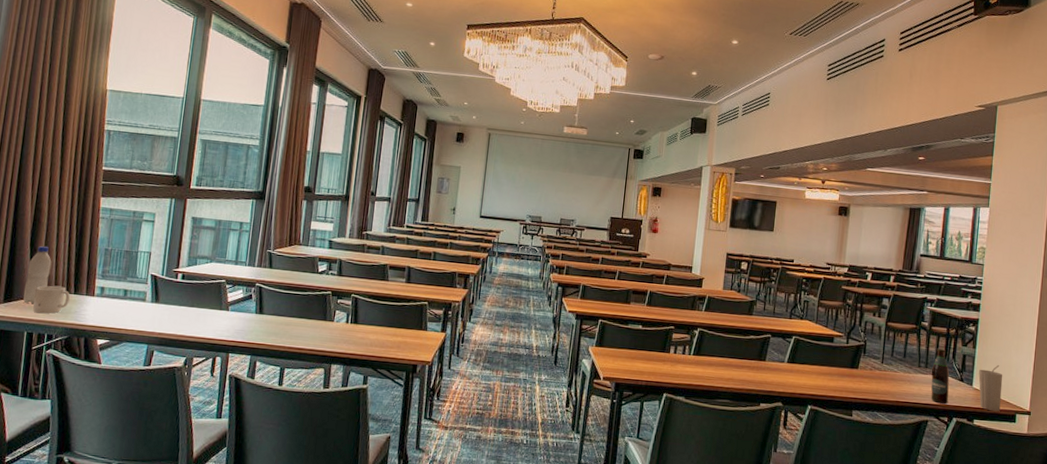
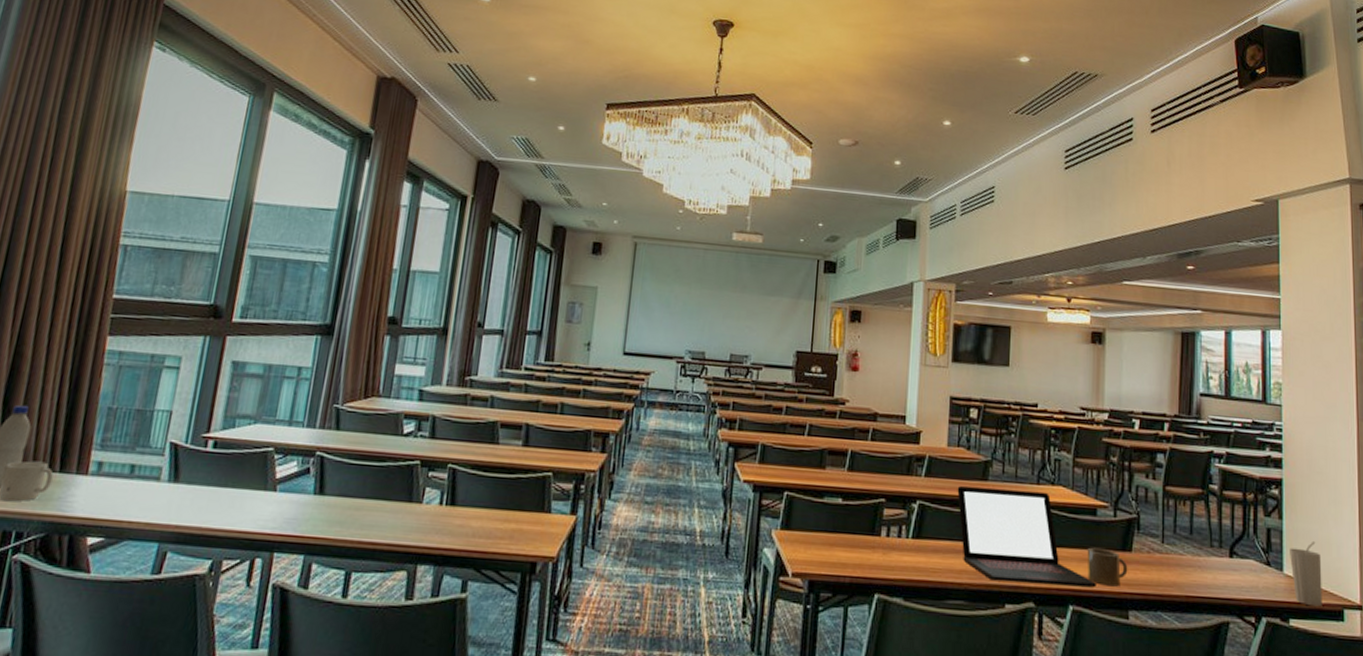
laptop: none [728,319,830,394] -> present [957,486,1096,588]
mug: none [823,365,855,393] -> present [1087,547,1128,587]
bottle: present [930,348,950,405] -> none [1228,520,1254,599]

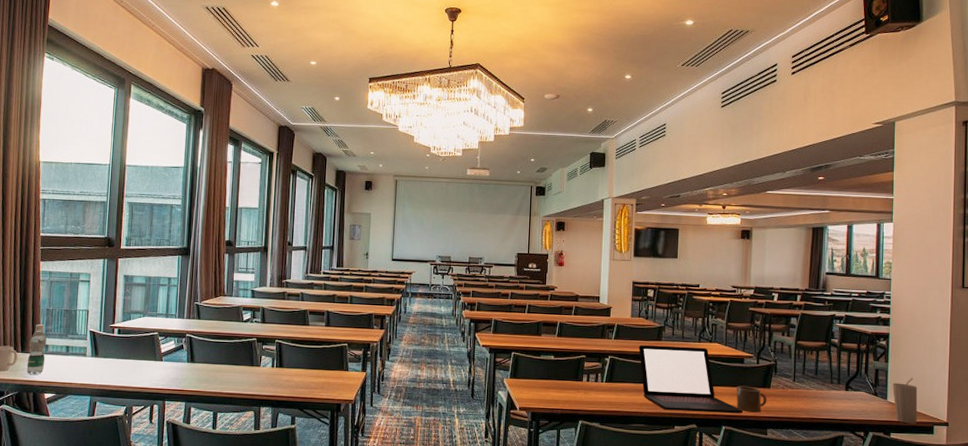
bottle: none [63,430,102,509] -> present [26,324,47,375]

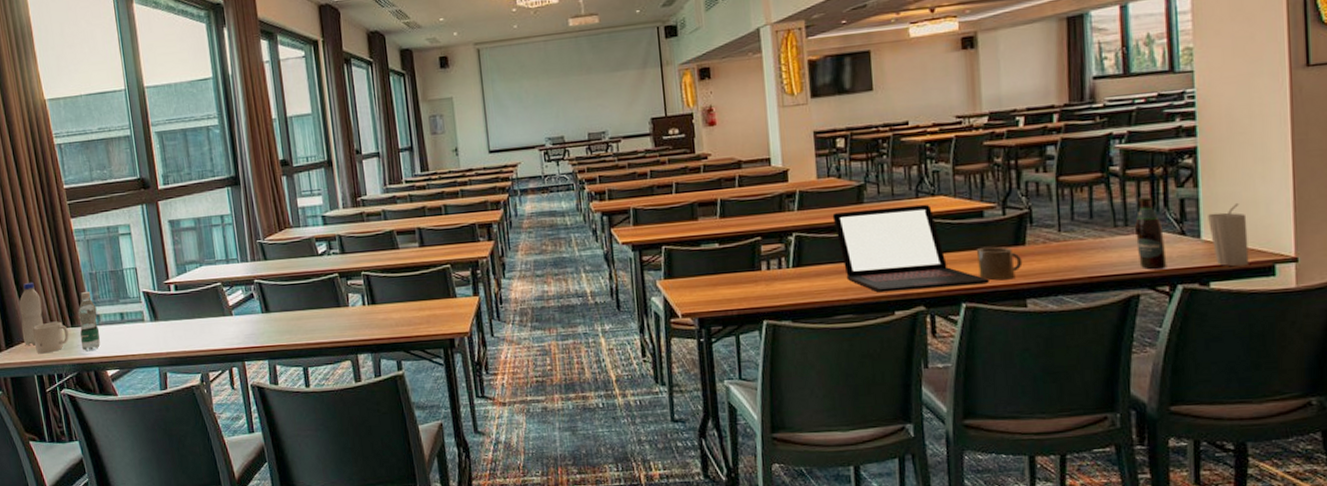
bottle: none [844,364,864,419] -> present [1135,196,1167,270]

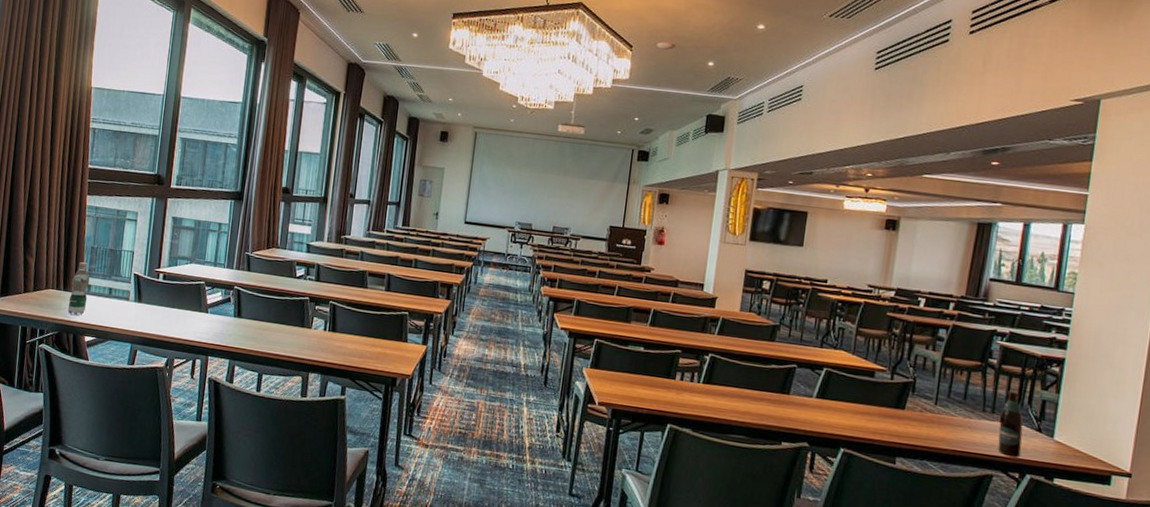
water bottle: present [19,282,43,346] -> none [17,242,43,300]
mug: present [32,321,69,354] -> none [26,281,60,309]
laptop: present [832,204,989,293] -> none [745,344,868,436]
mug: present [976,246,1023,280] -> none [860,402,900,437]
cup: present [1208,203,1249,267] -> none [1062,415,1096,471]

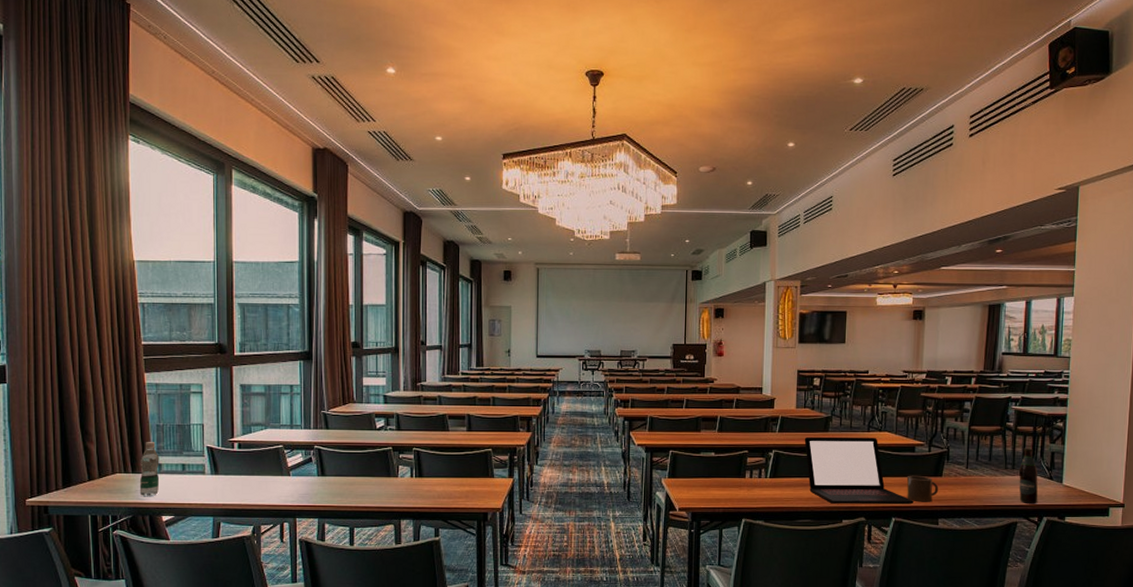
laptop: none [745,344,868,436] -> present [804,436,913,504]
mug: none [860,402,900,437] -> present [906,475,939,502]

